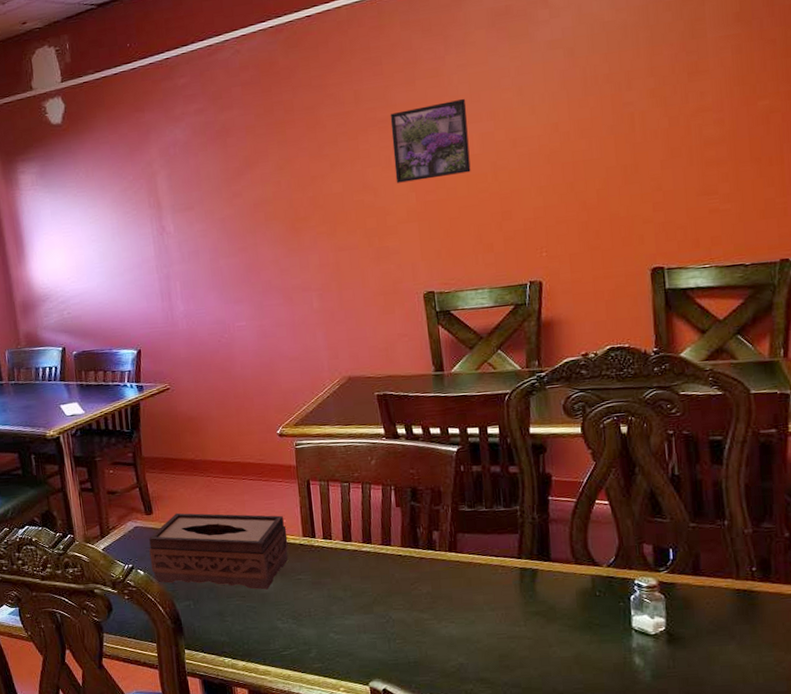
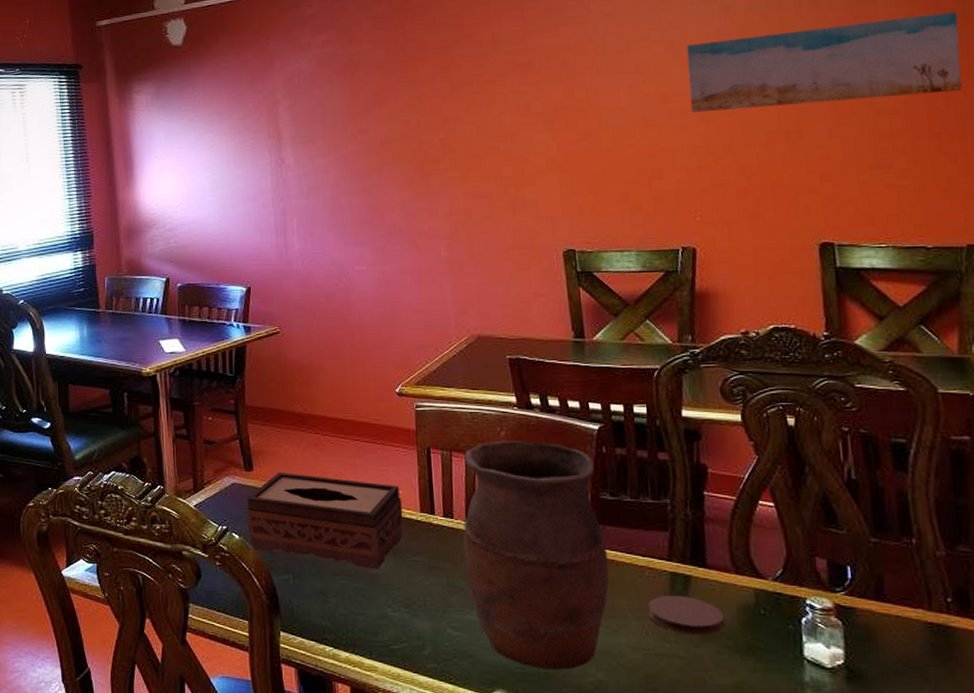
vase: none [340,466,468,659] -> present [463,440,610,670]
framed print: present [390,98,471,183] -> none [530,48,617,131]
coaster: none [501,586,566,619] -> present [648,595,725,636]
wall art: none [534,40,781,155] -> present [687,11,963,113]

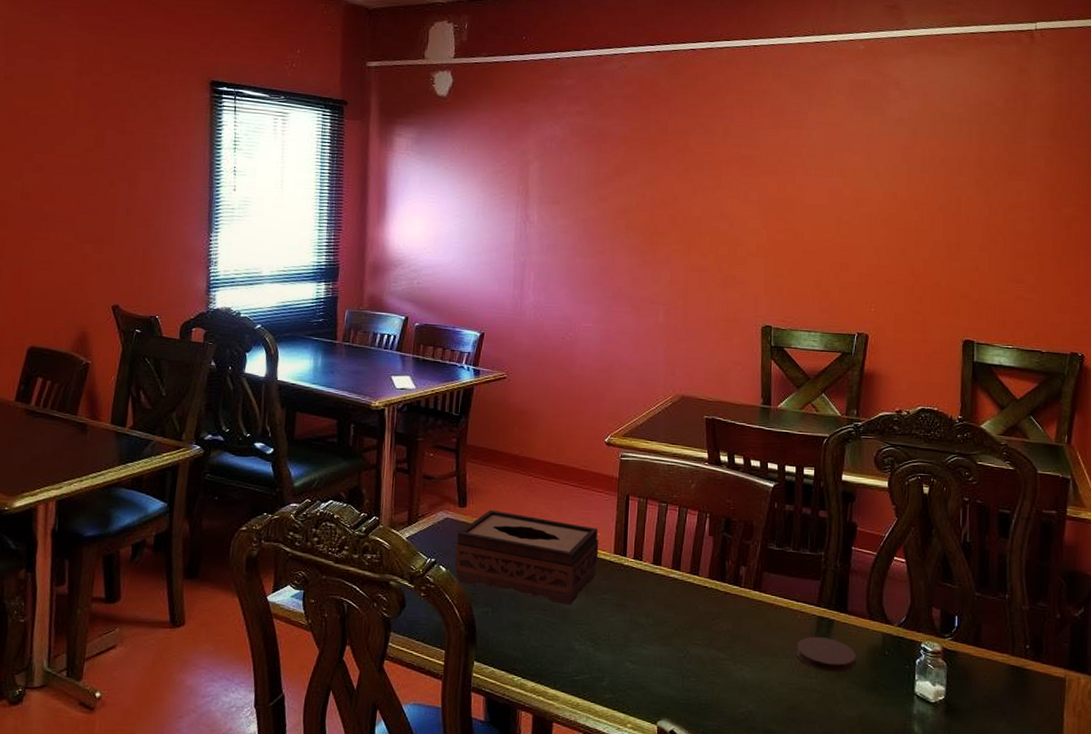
vase: present [463,440,610,670] -> none [647,491,770,702]
wall art: present [687,11,963,113] -> none [877,158,1083,226]

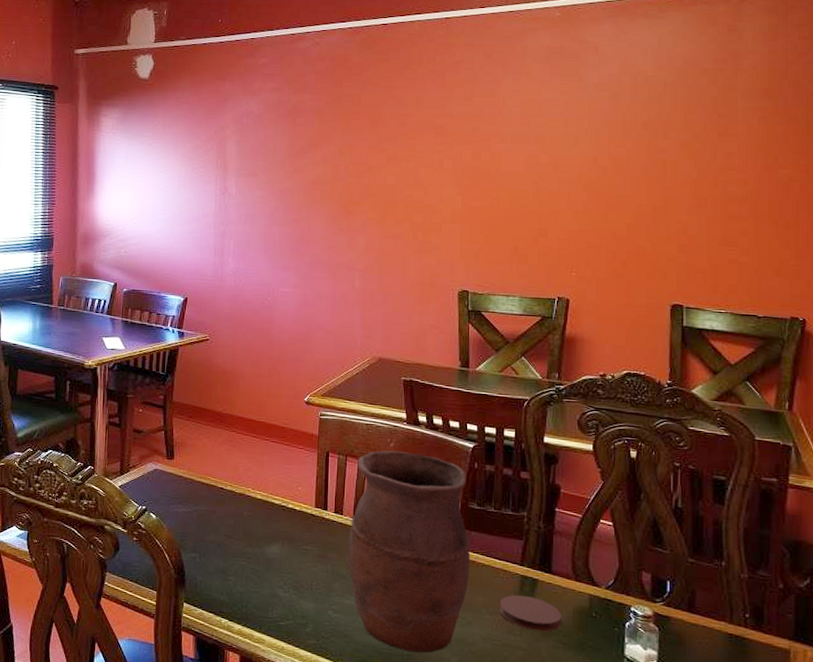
tissue box: present [454,509,599,606] -> none [163,462,301,555]
vase: none [647,491,770,702] -> present [348,450,471,653]

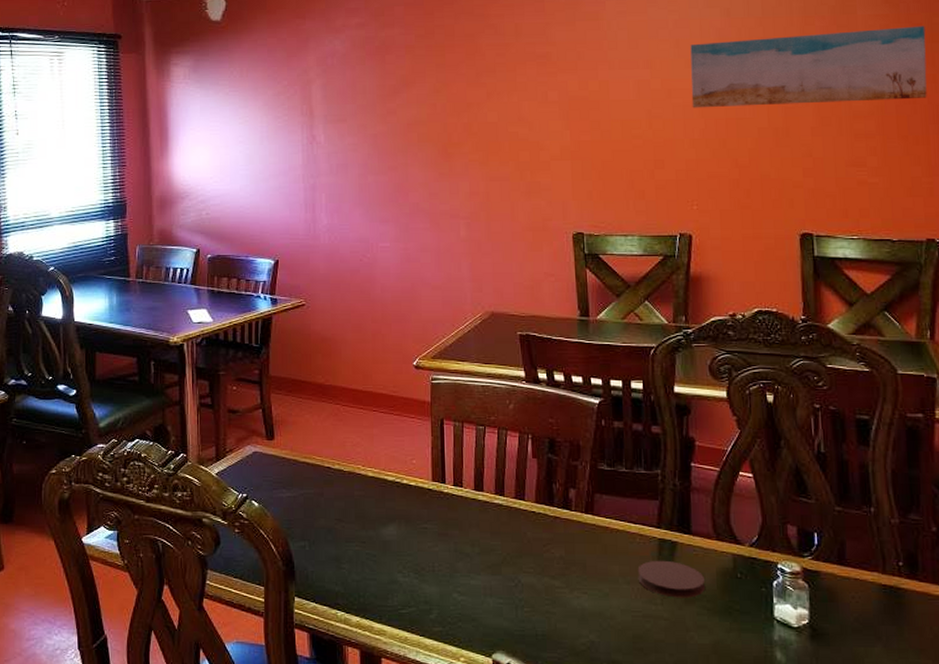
vase: present [348,450,471,653] -> none [471,412,604,632]
wall art: none [577,119,802,187] -> present [690,26,927,108]

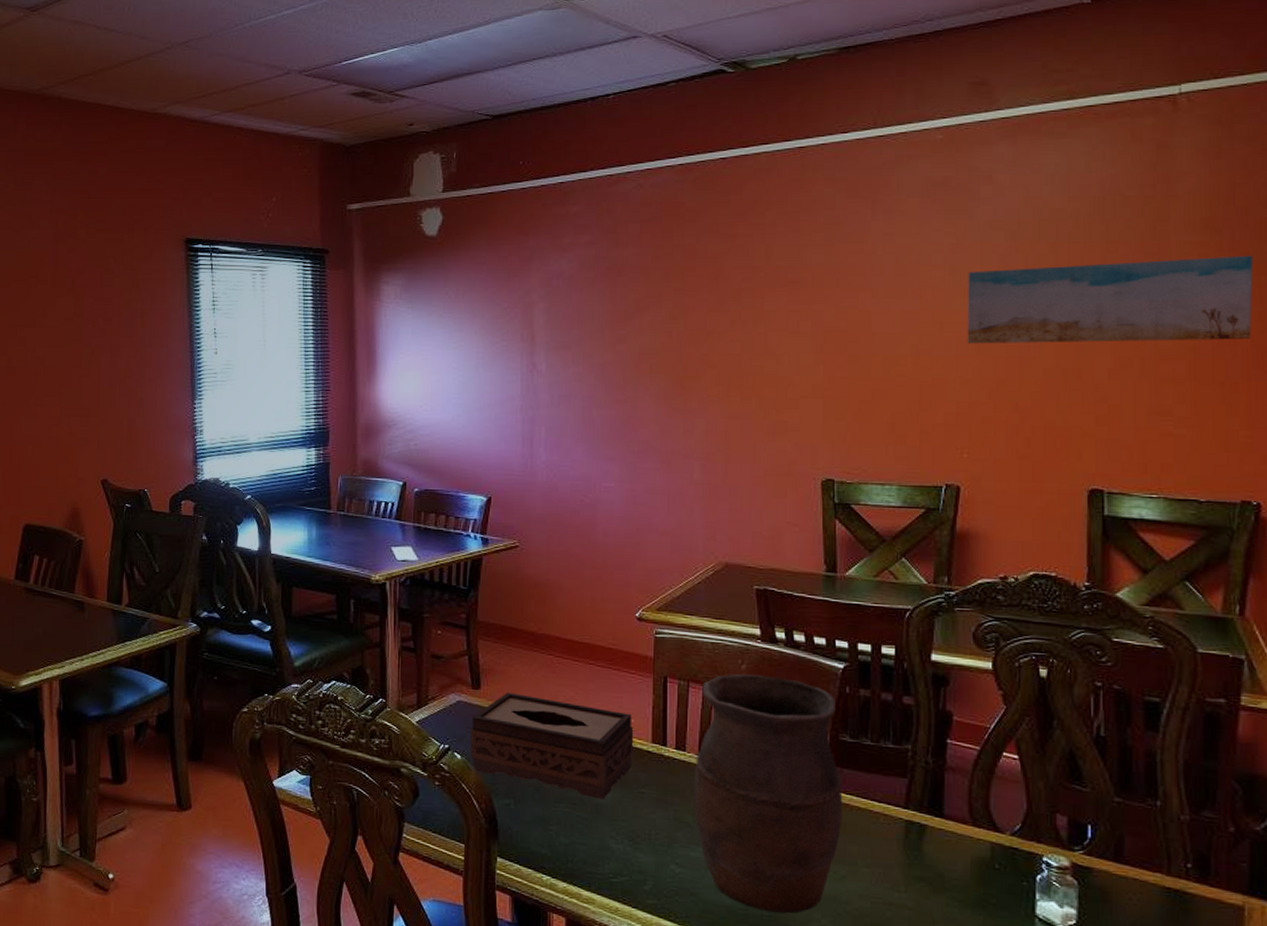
tissue box: none [266,441,416,537] -> present [470,692,634,800]
vase: none [471,412,604,632] -> present [694,673,843,914]
coaster: present [637,560,706,598] -> none [880,843,958,887]

